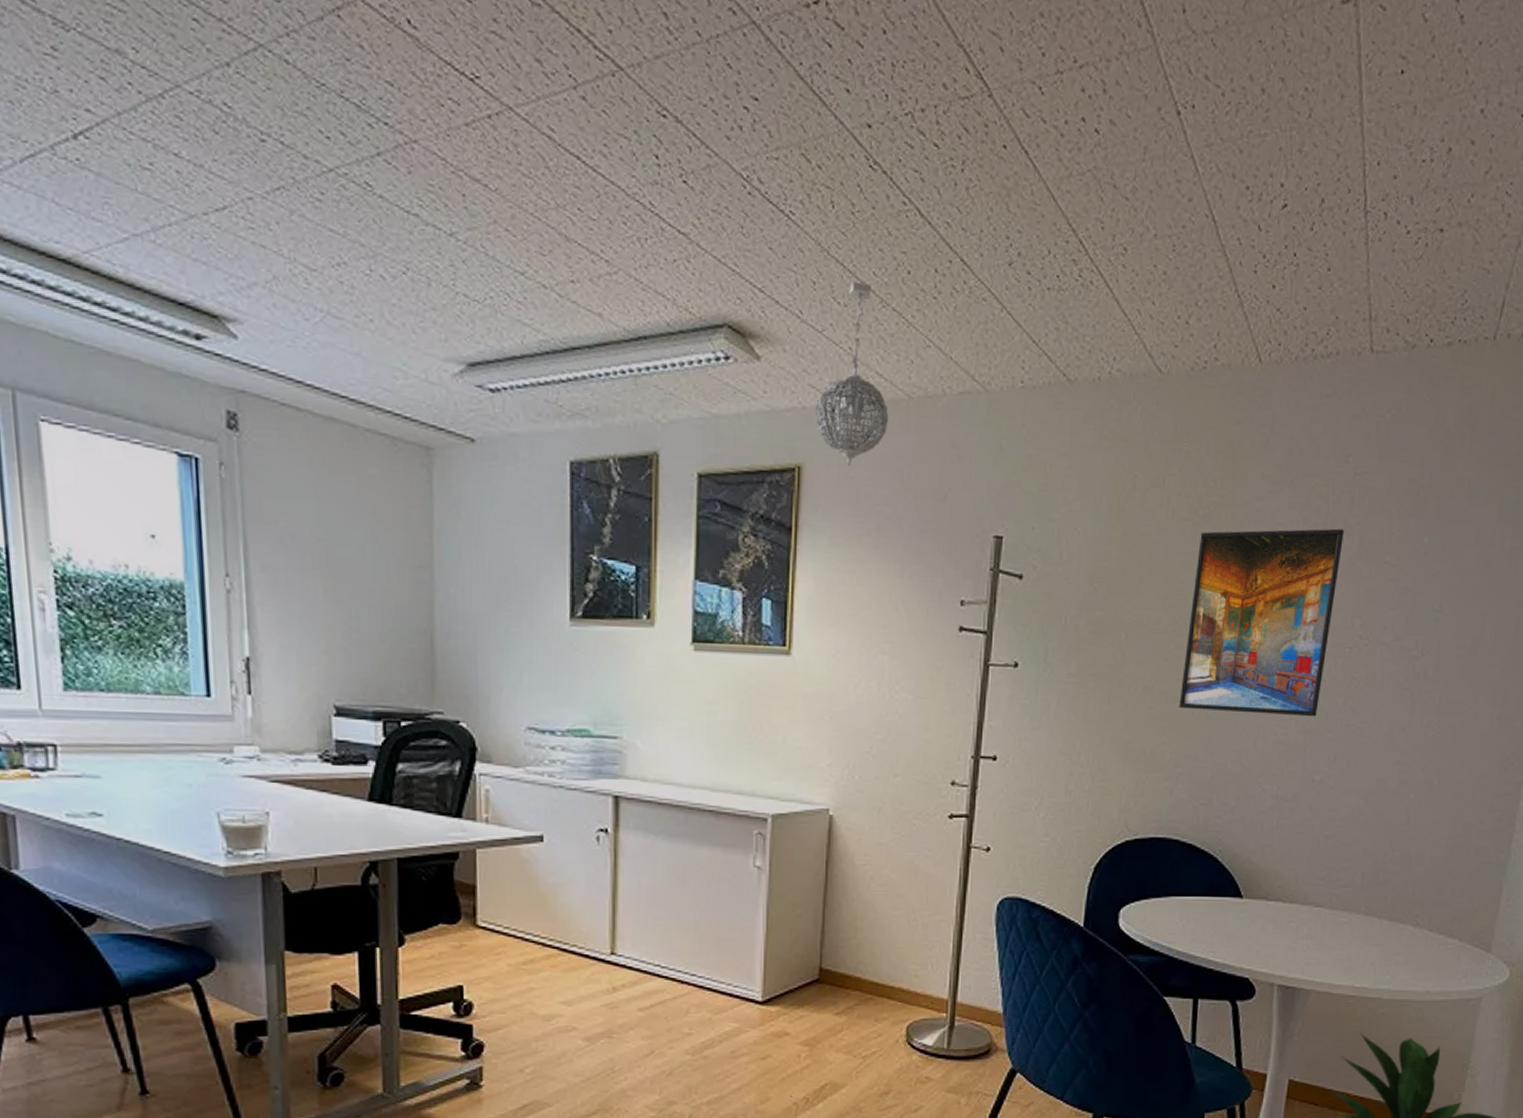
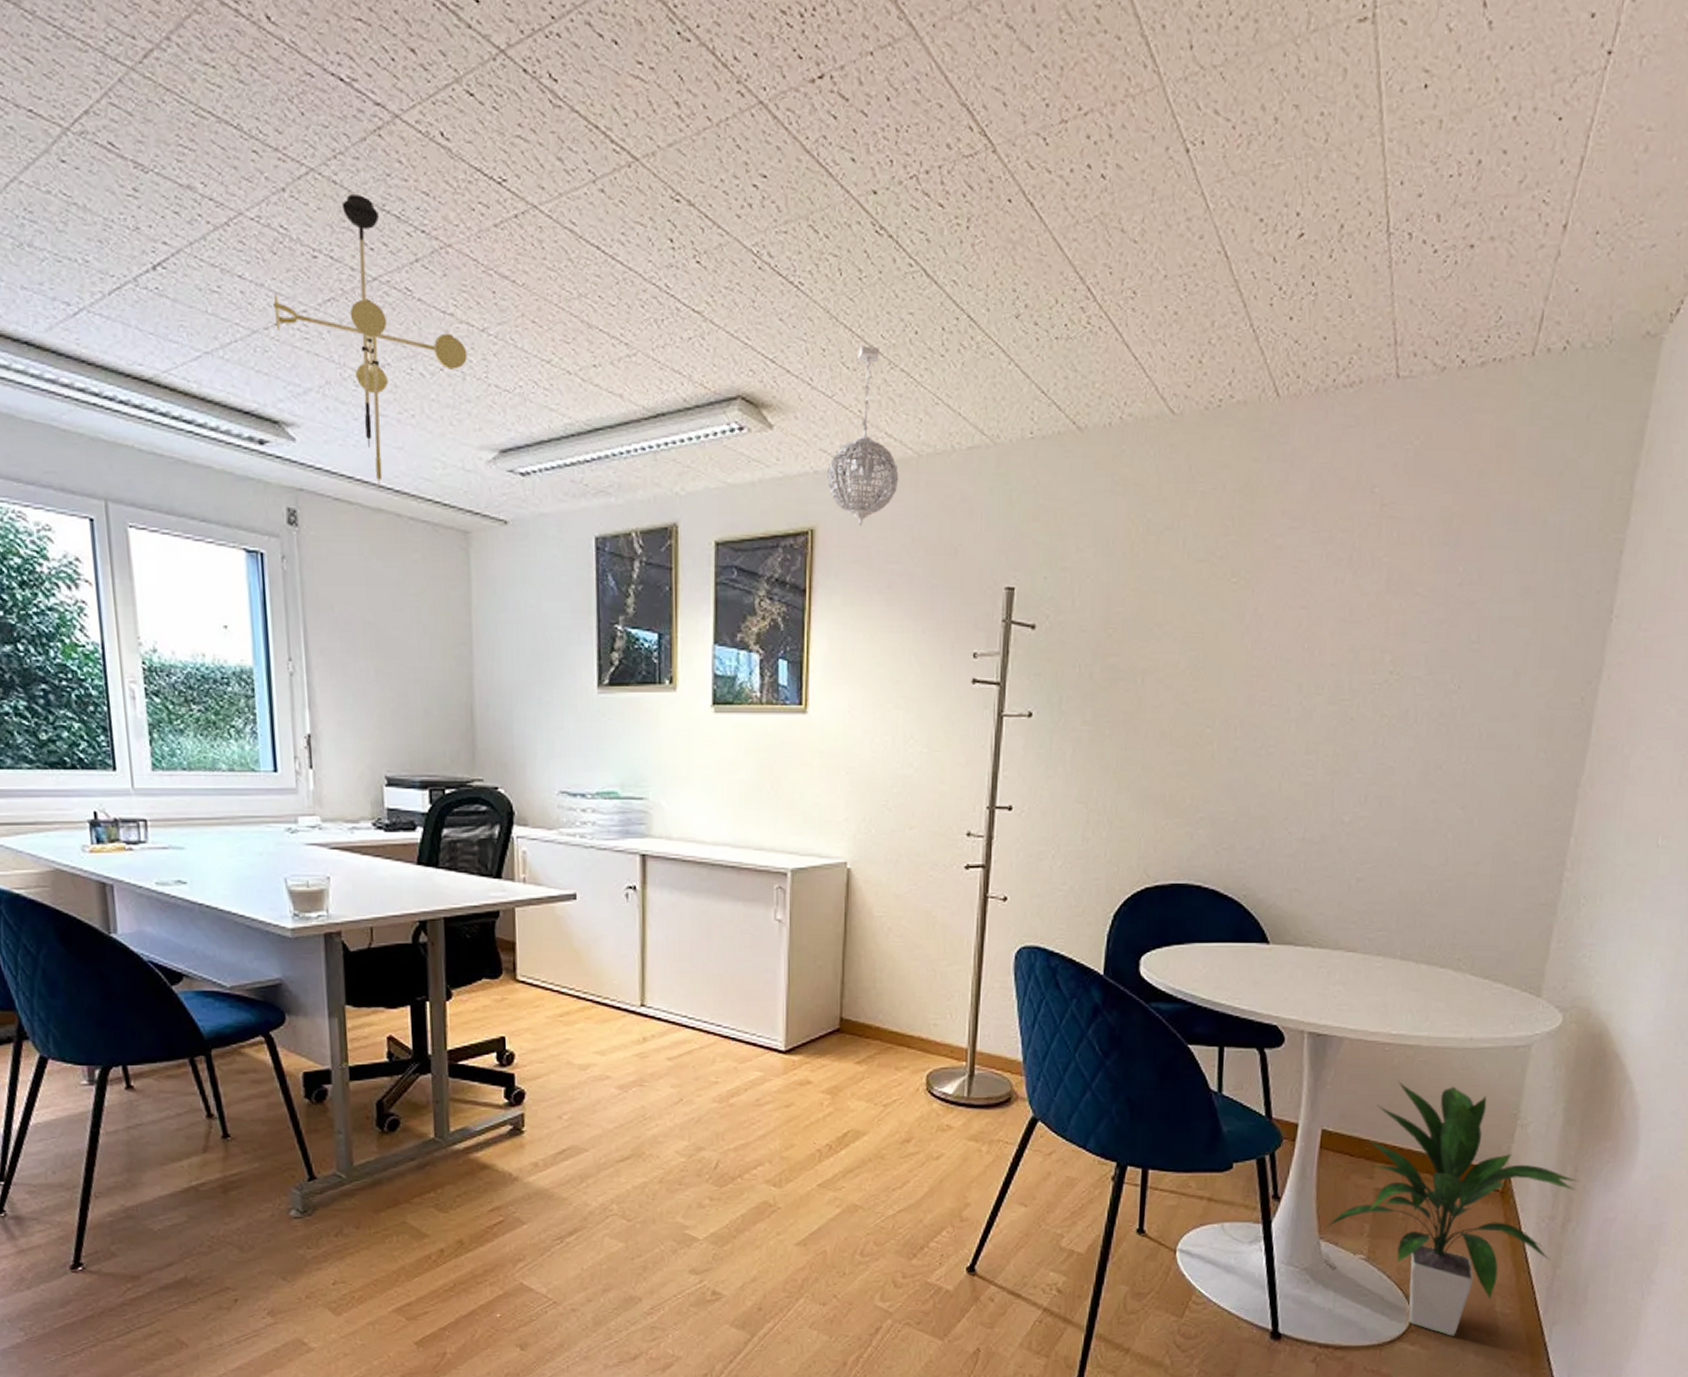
ceiling light fixture: none [214,77,433,397] -> present [273,195,467,490]
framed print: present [1178,528,1344,717] -> none [1198,562,1371,757]

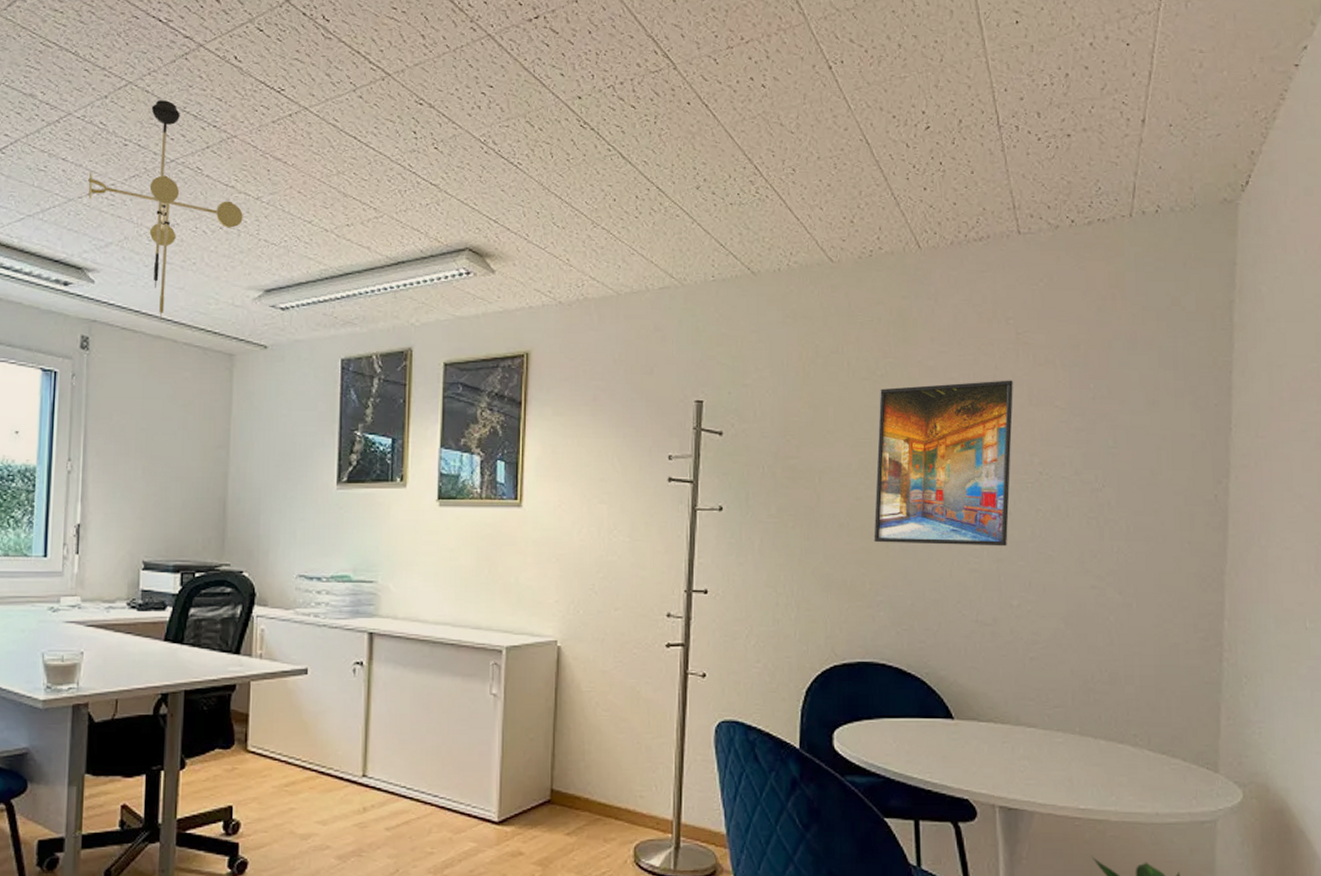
pendant light: present [827,345,899,527] -> none [540,209,601,351]
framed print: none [1198,562,1371,757] -> present [873,380,1013,547]

